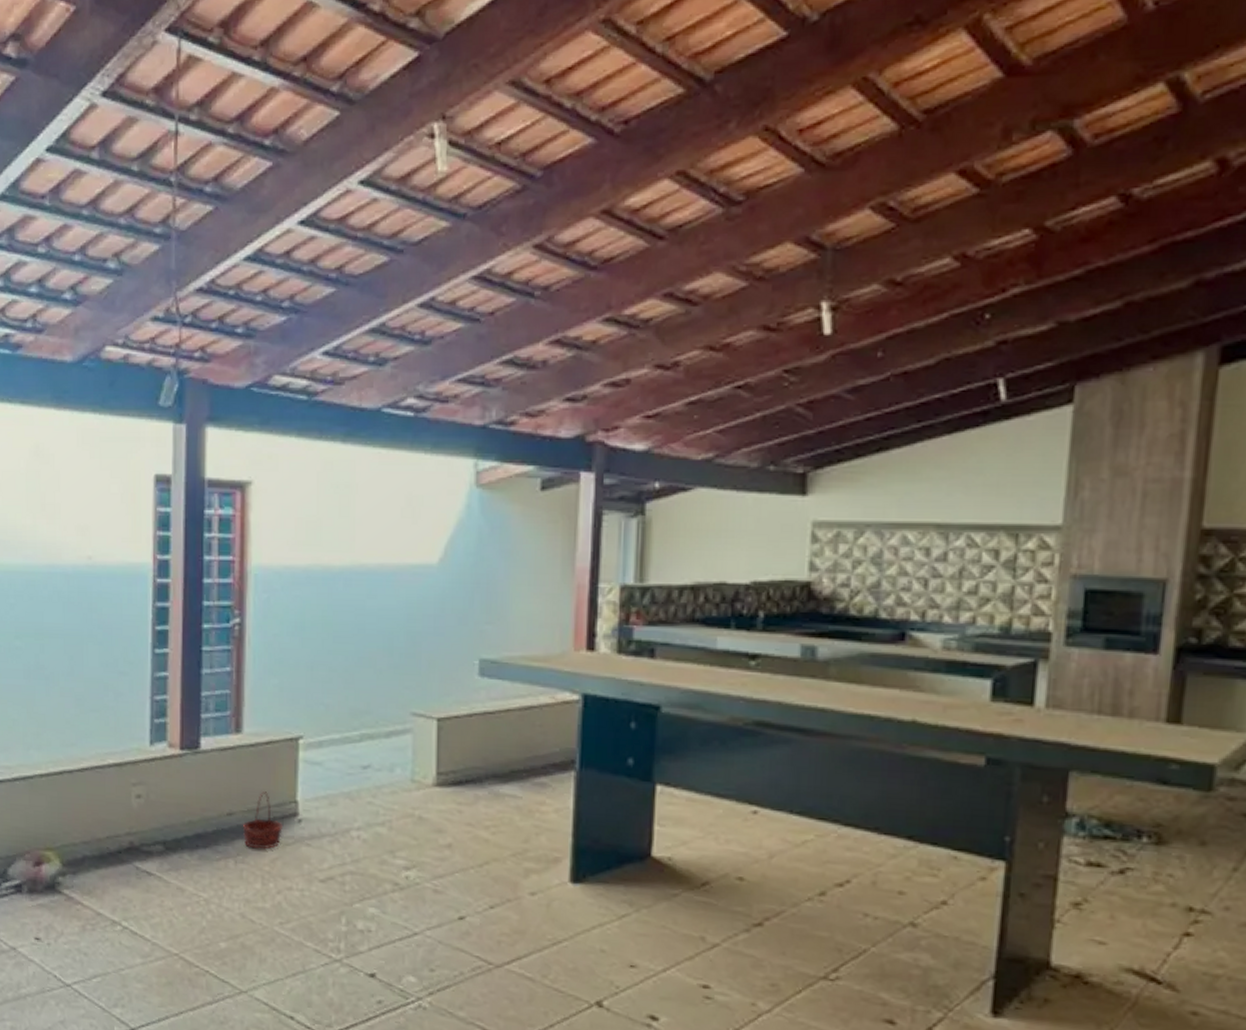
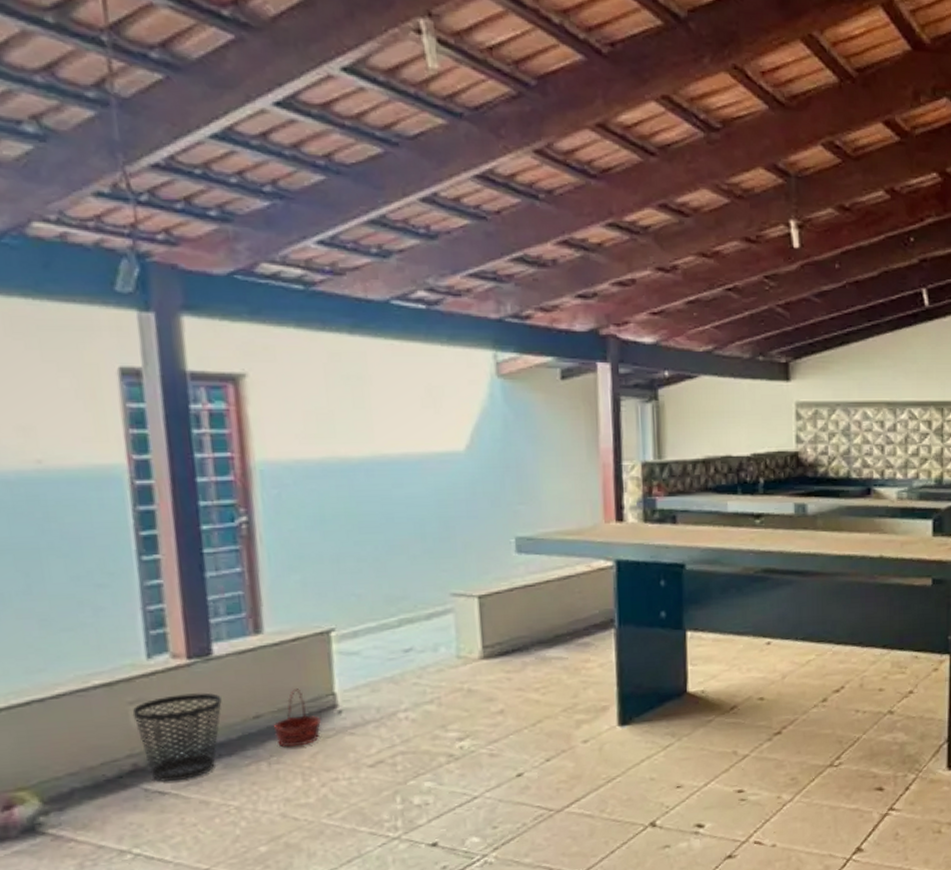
wastebasket: none [134,782,203,865] -> present [132,692,222,782]

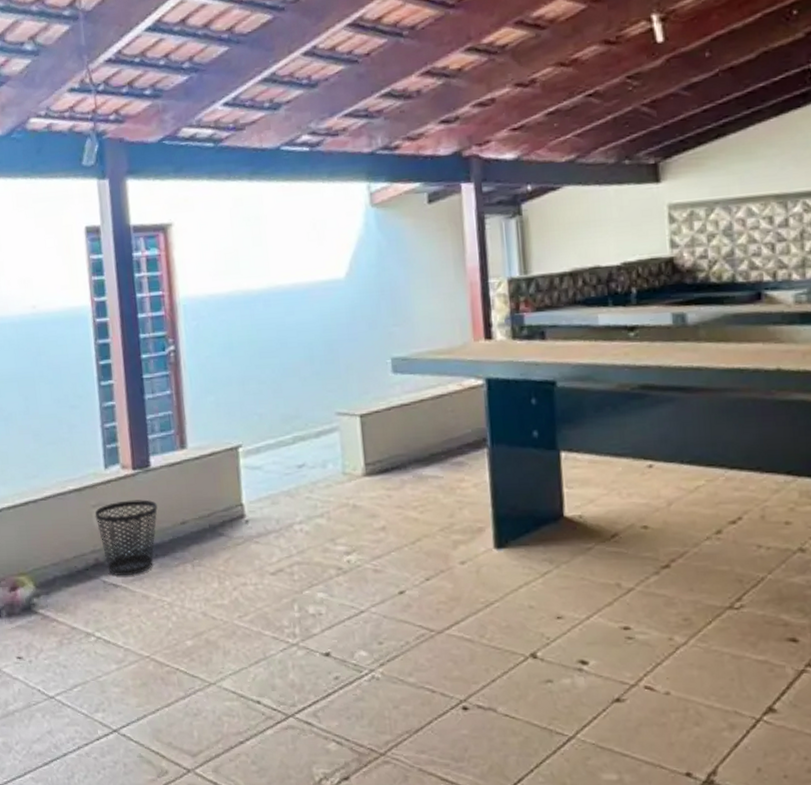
basket: present [273,688,321,748] -> none [195,499,233,552]

